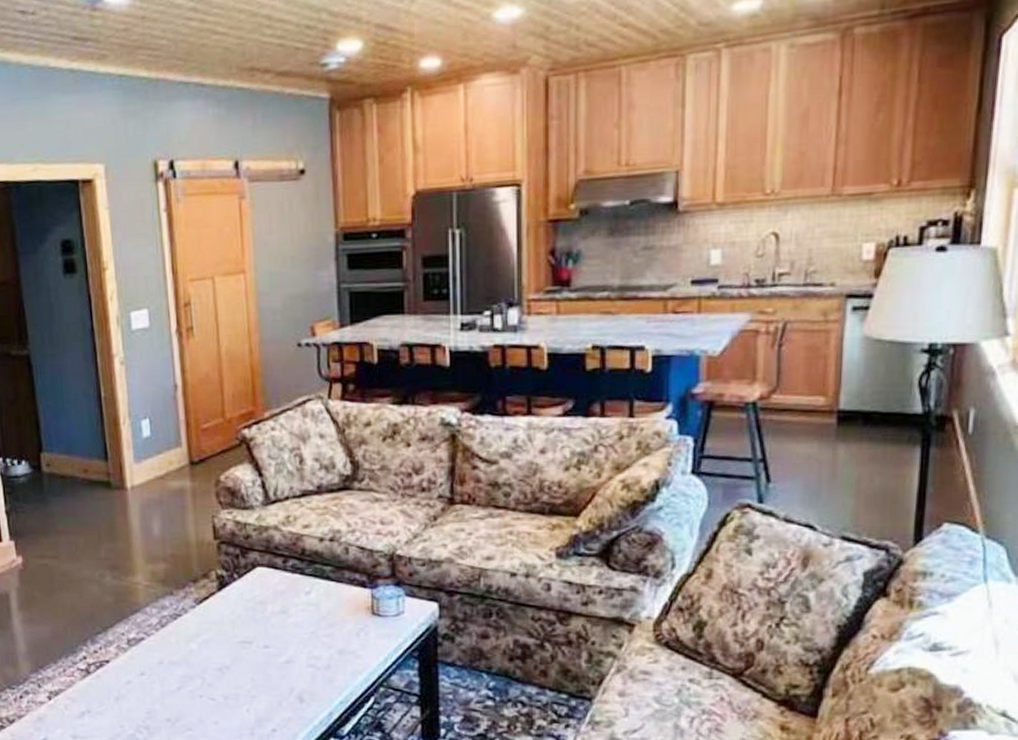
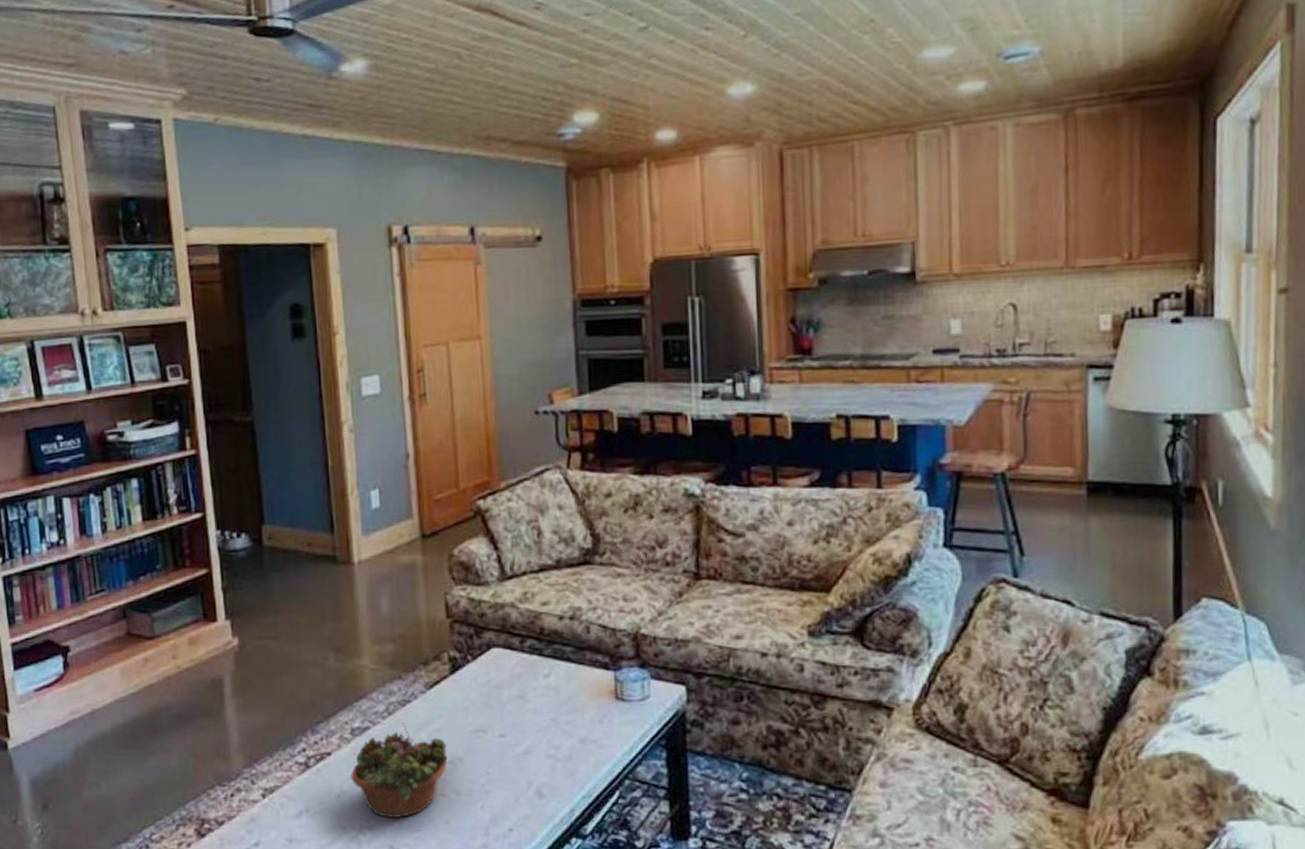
succulent planter: none [128,634,216,718] -> present [350,723,448,818]

